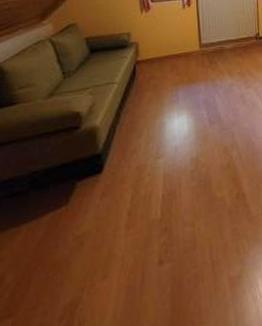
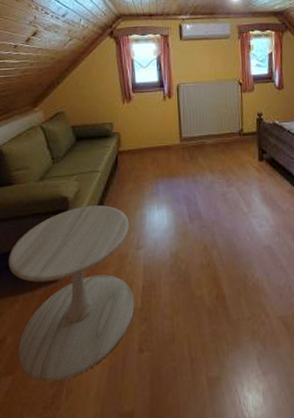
side table: none [8,117,154,317] -> present [8,205,135,382]

